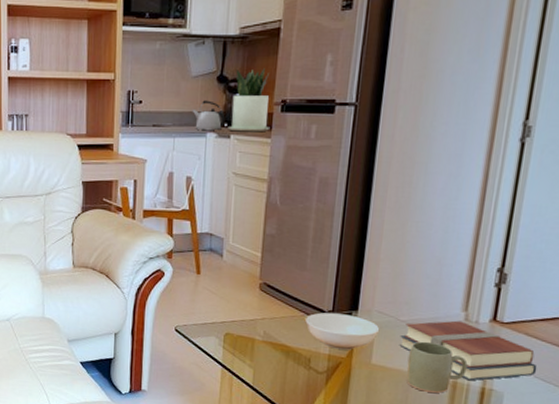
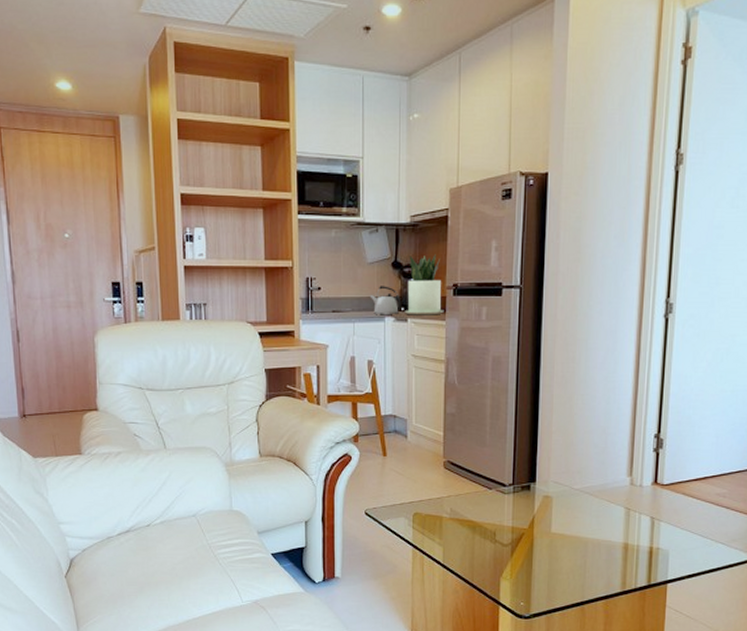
bowl: present [305,312,379,350] -> none [489,486,556,521]
books: present [399,320,538,381] -> none [575,485,695,542]
mug: present [406,341,468,393] -> none [583,507,636,555]

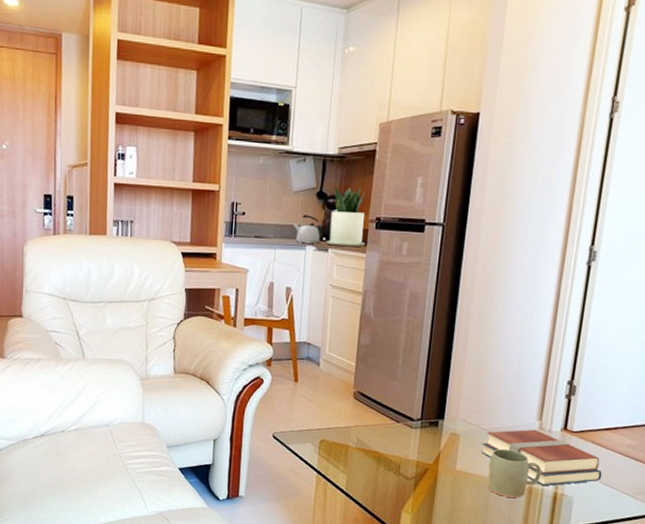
books: none [575,485,695,542] -> present [481,429,603,486]
mug: none [583,507,636,555] -> present [487,448,542,498]

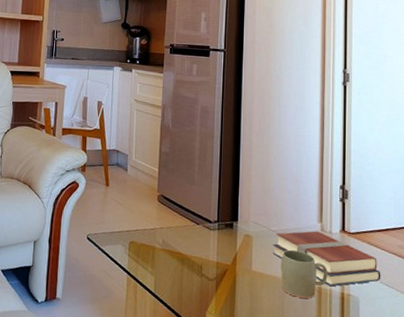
kettle: present [292,214,324,244] -> none [102,41,128,66]
planter: present [326,187,366,248] -> none [130,19,163,69]

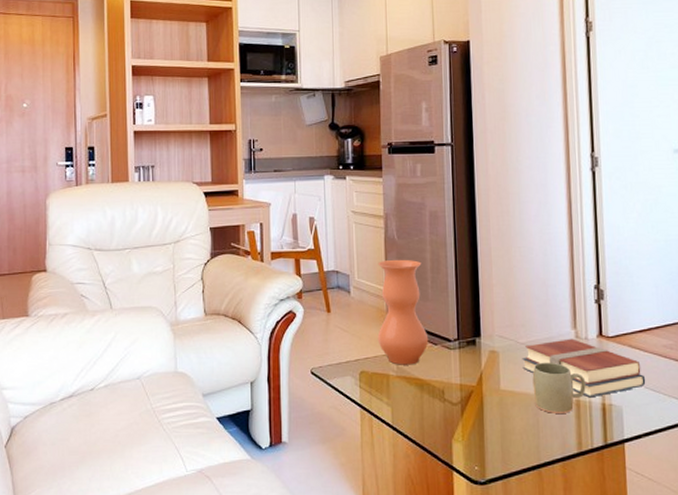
vase: none [147,145,192,240] -> present [377,259,429,365]

